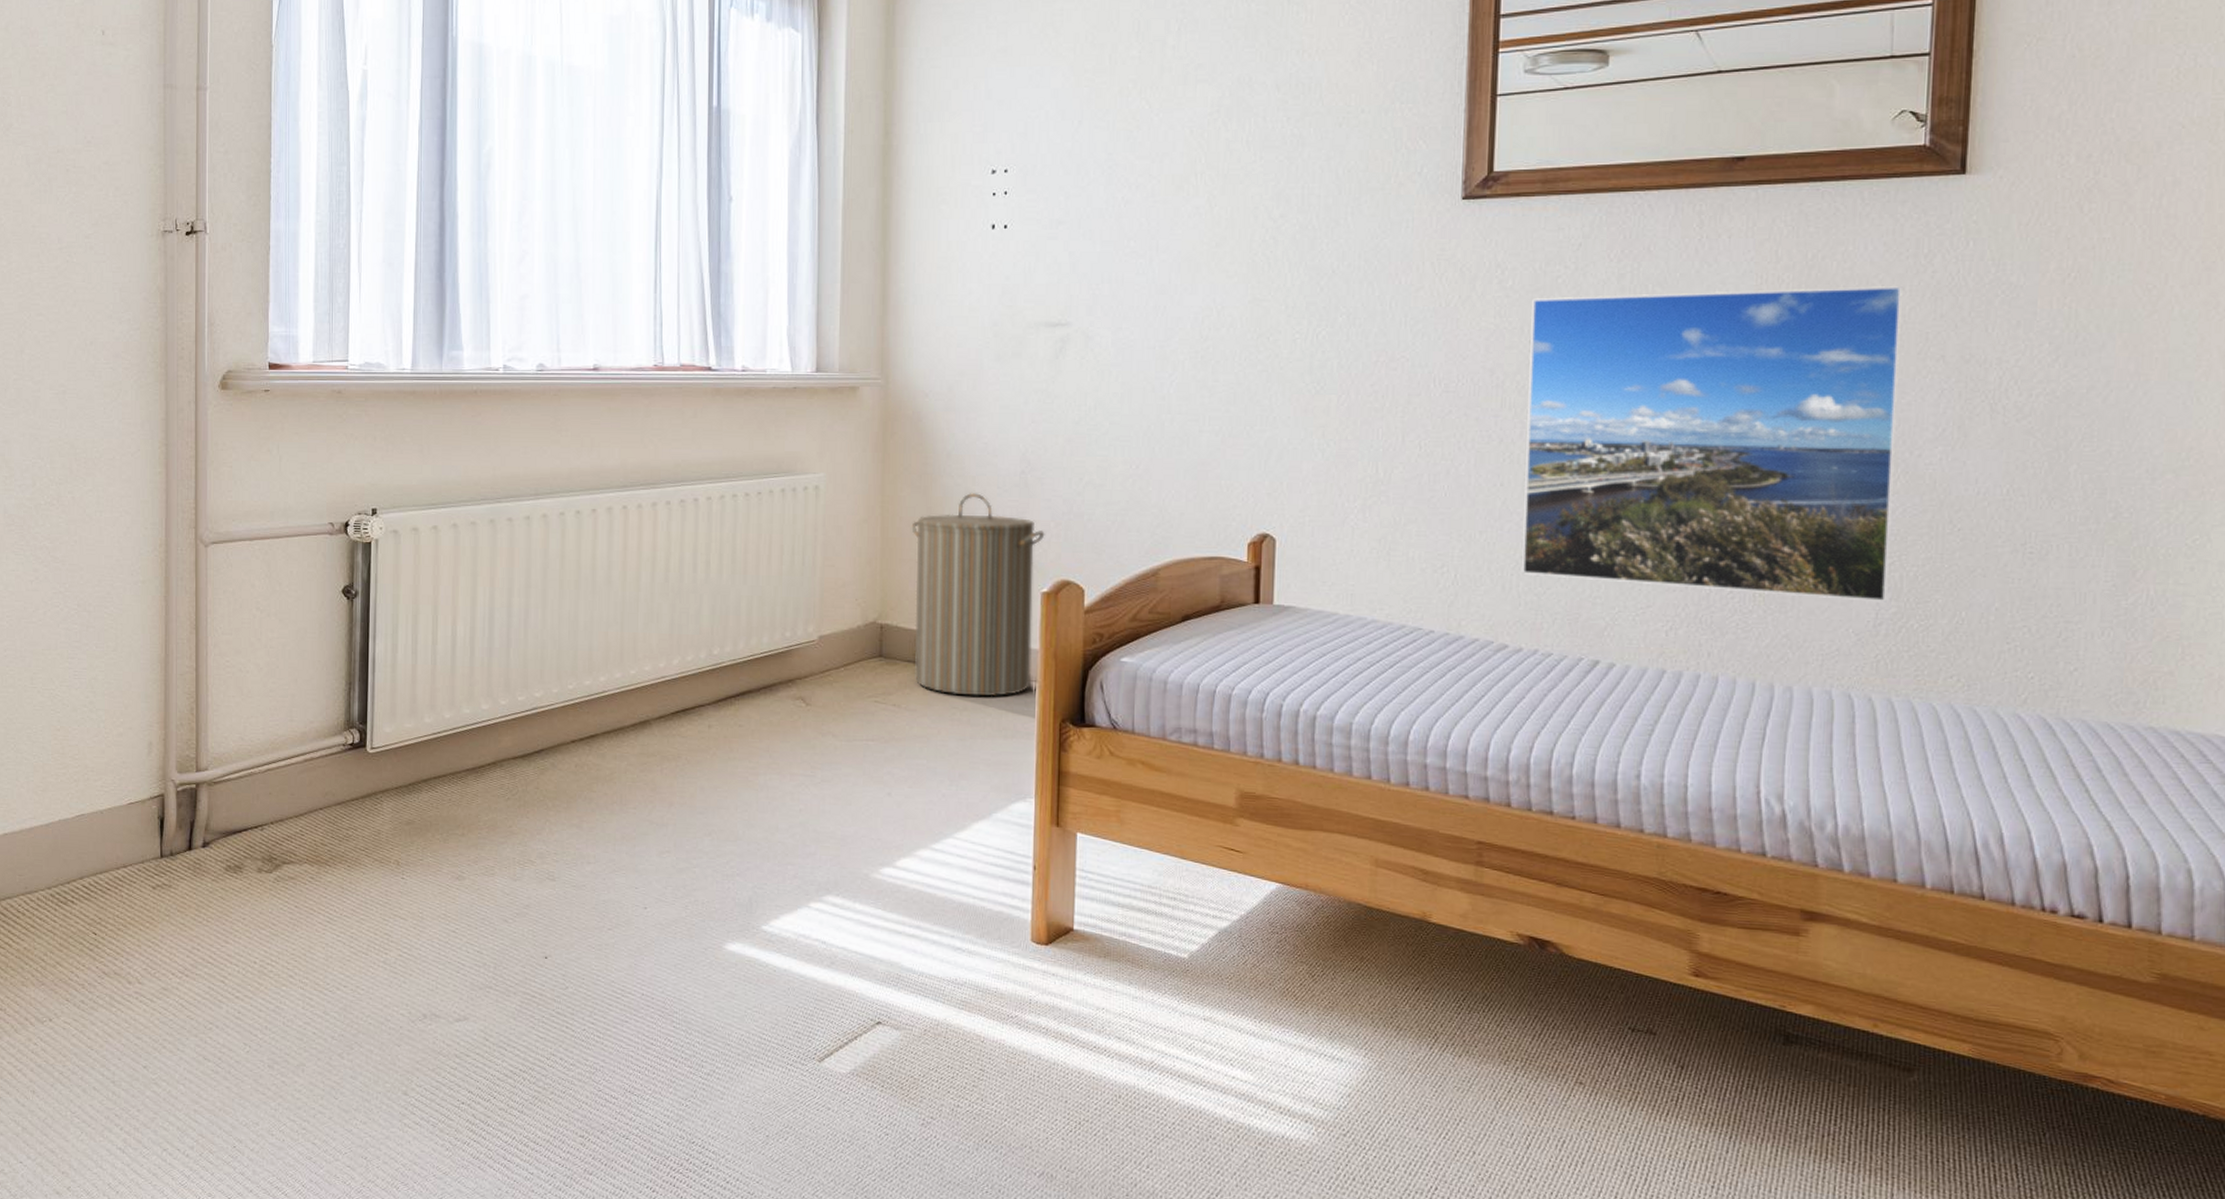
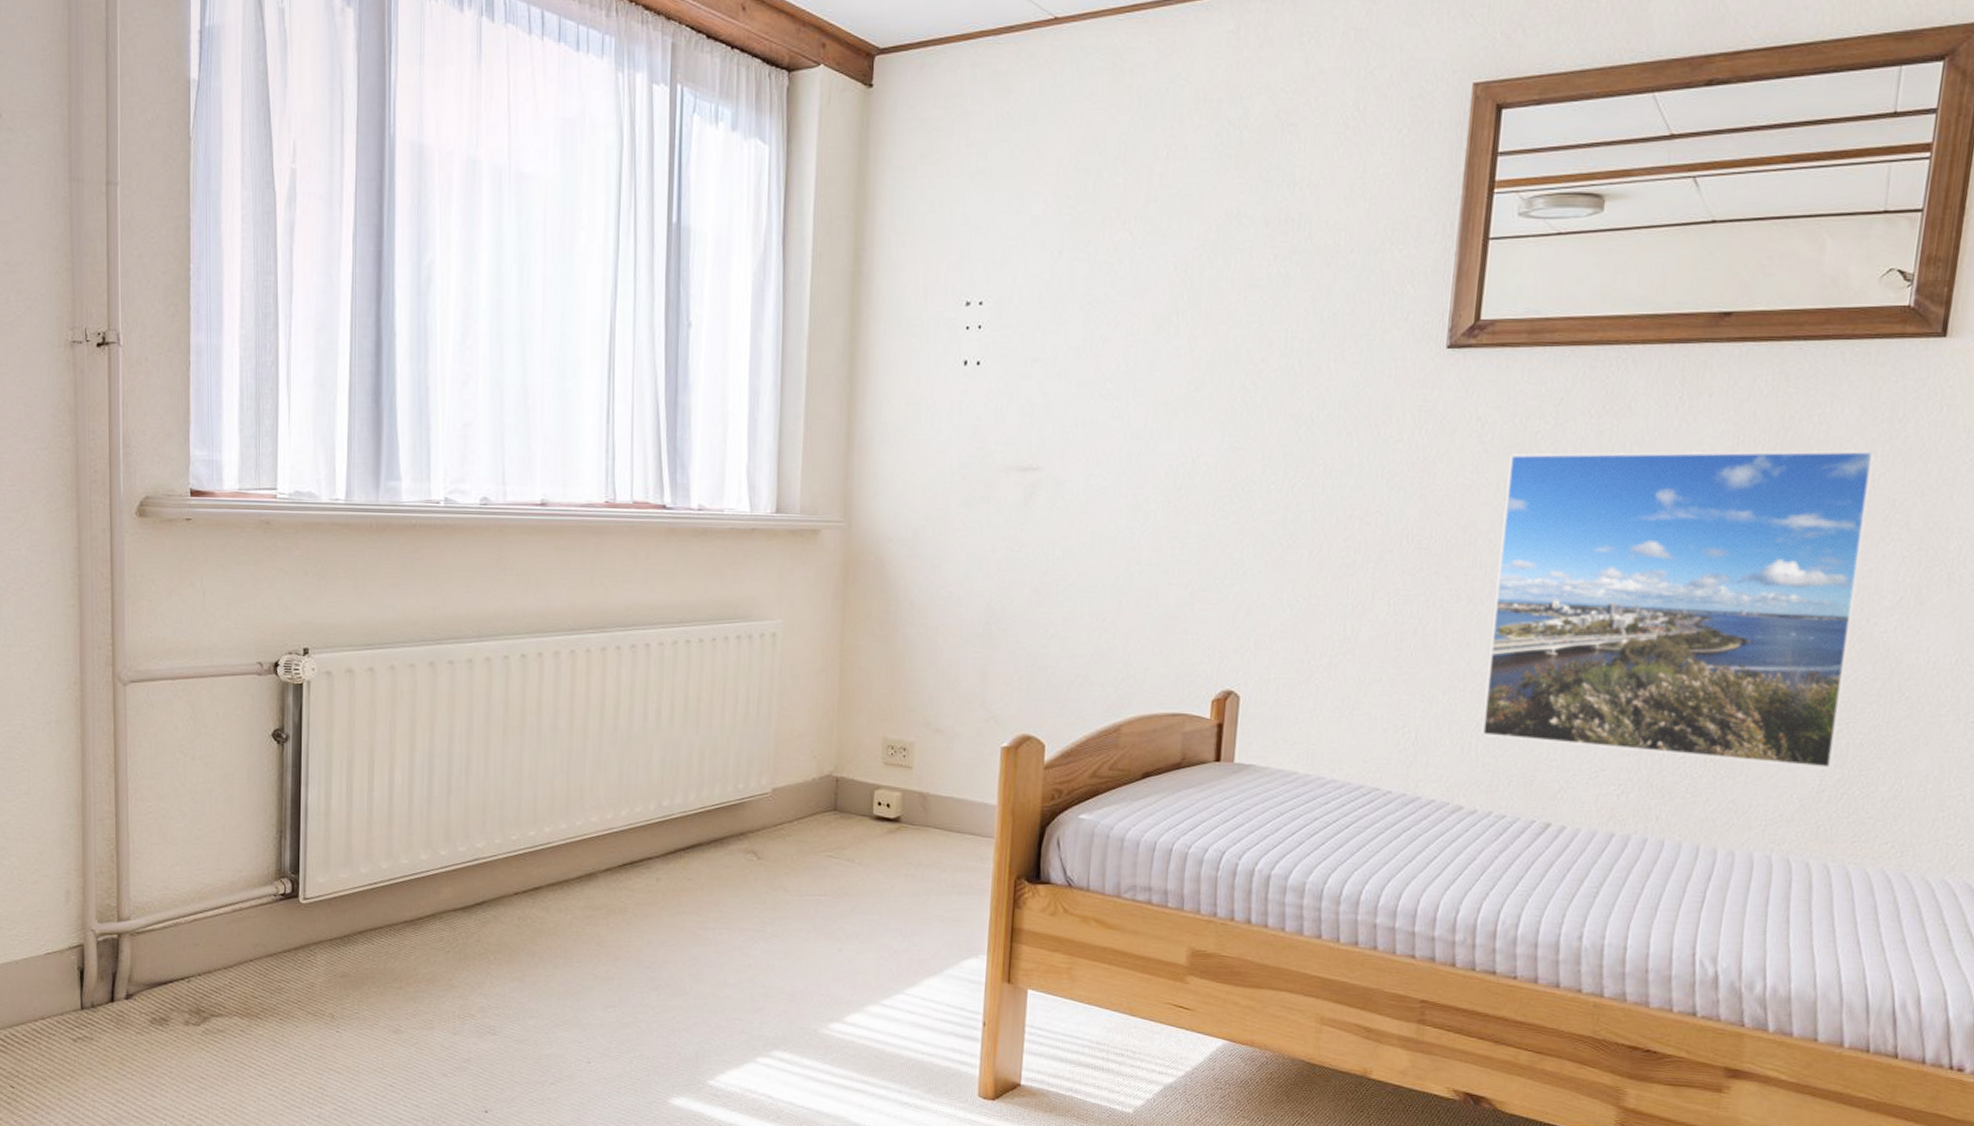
laundry hamper: present [911,493,1045,697] -> none [870,643,1007,853]

